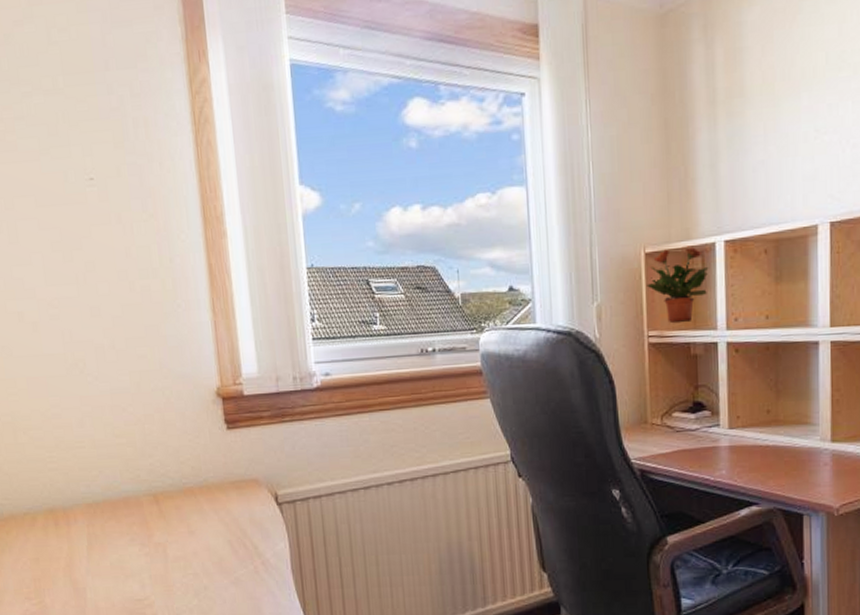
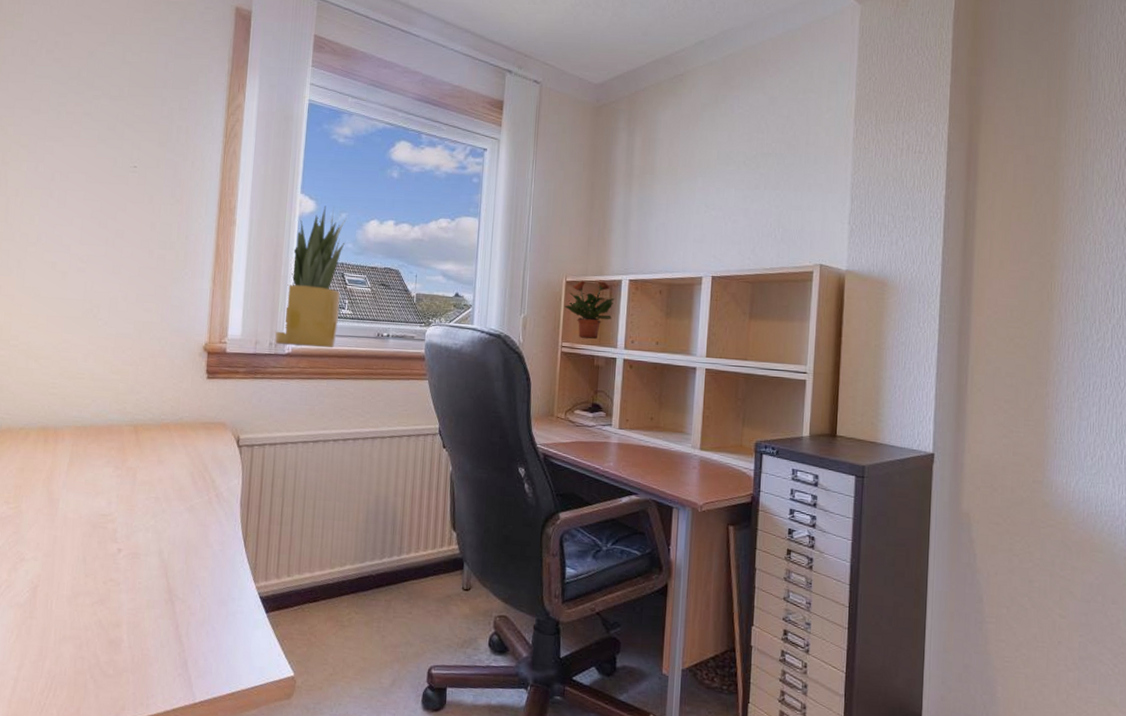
planter: none [297,196,372,378] -> present [274,206,347,348]

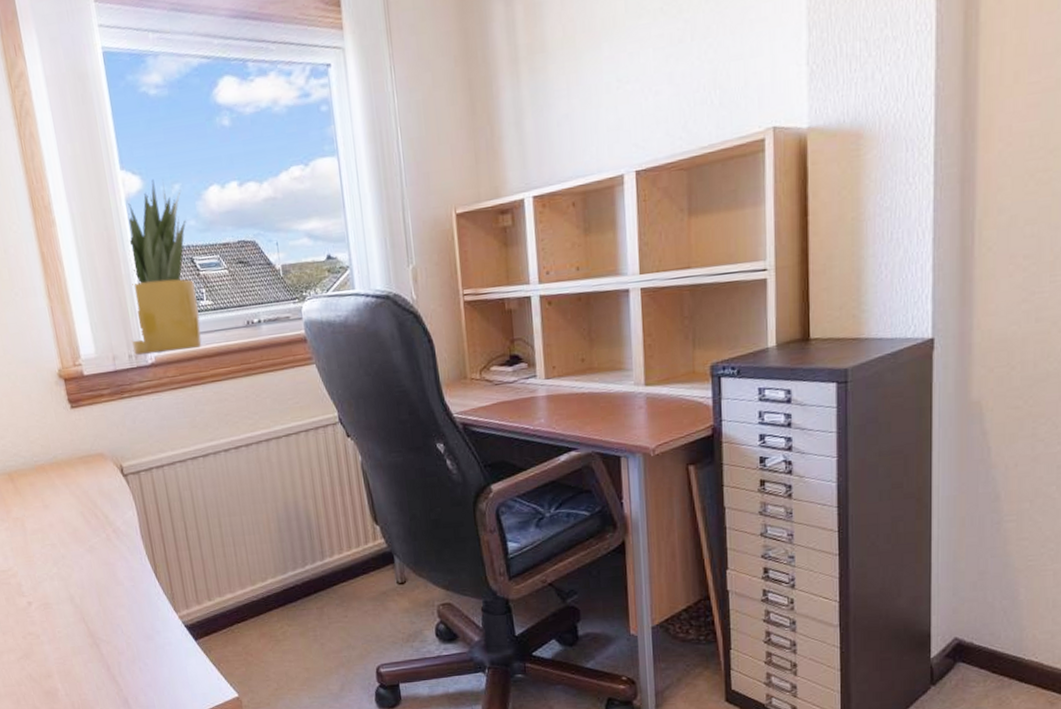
potted plant: present [565,280,615,340] -> none [459,204,519,281]

